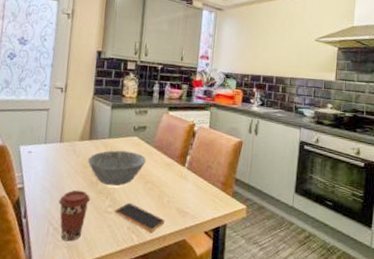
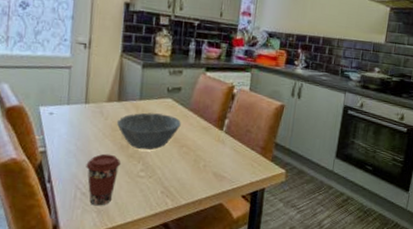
smartphone: present [114,202,165,232] -> none [147,167,201,197]

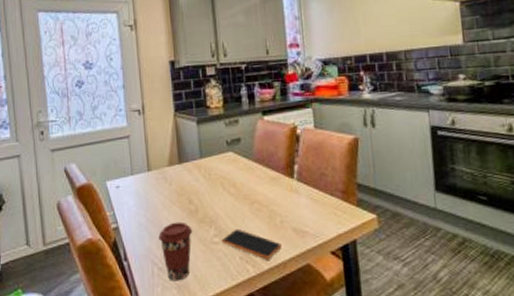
bowl: present [116,112,181,151] -> none [181,170,247,213]
smartphone: none [147,167,201,197] -> present [221,228,282,260]

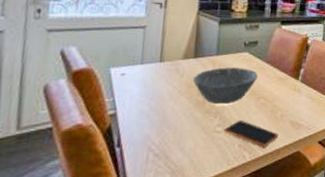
coffee cup: present [158,221,192,281] -> none [160,111,197,167]
bowl: none [181,170,247,213] -> present [192,67,258,105]

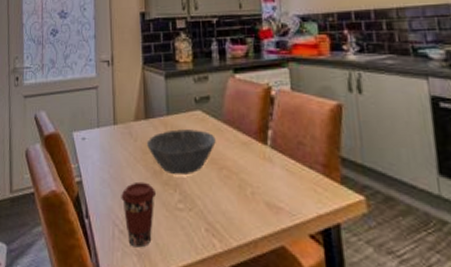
coffee cup: none [160,111,197,167] -> present [121,181,155,248]
smartphone: present [224,120,278,148] -> none [186,196,253,236]

